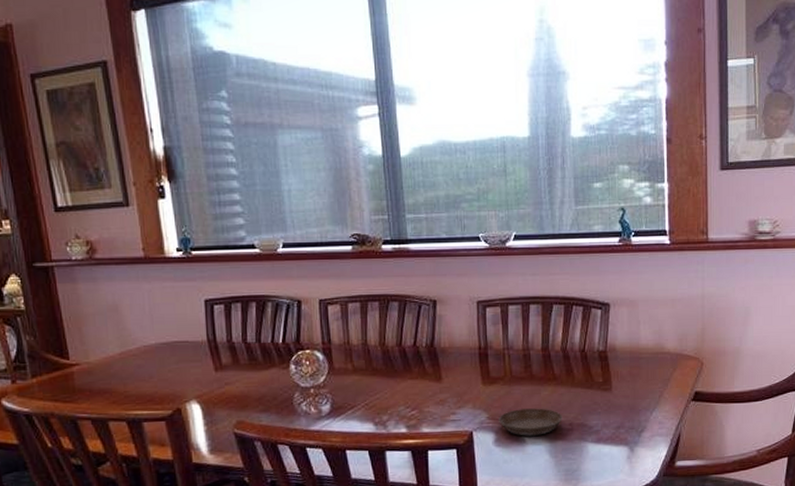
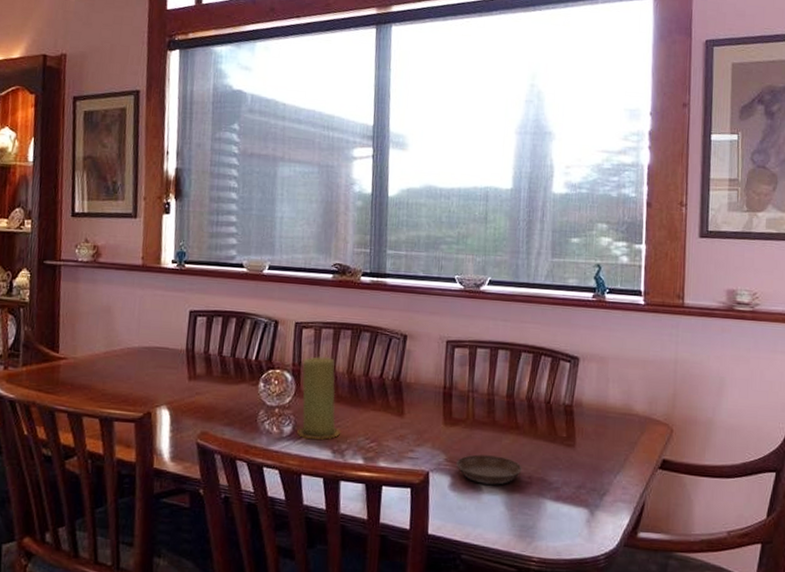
candle: none [332,330,381,416] -> present [297,356,342,440]

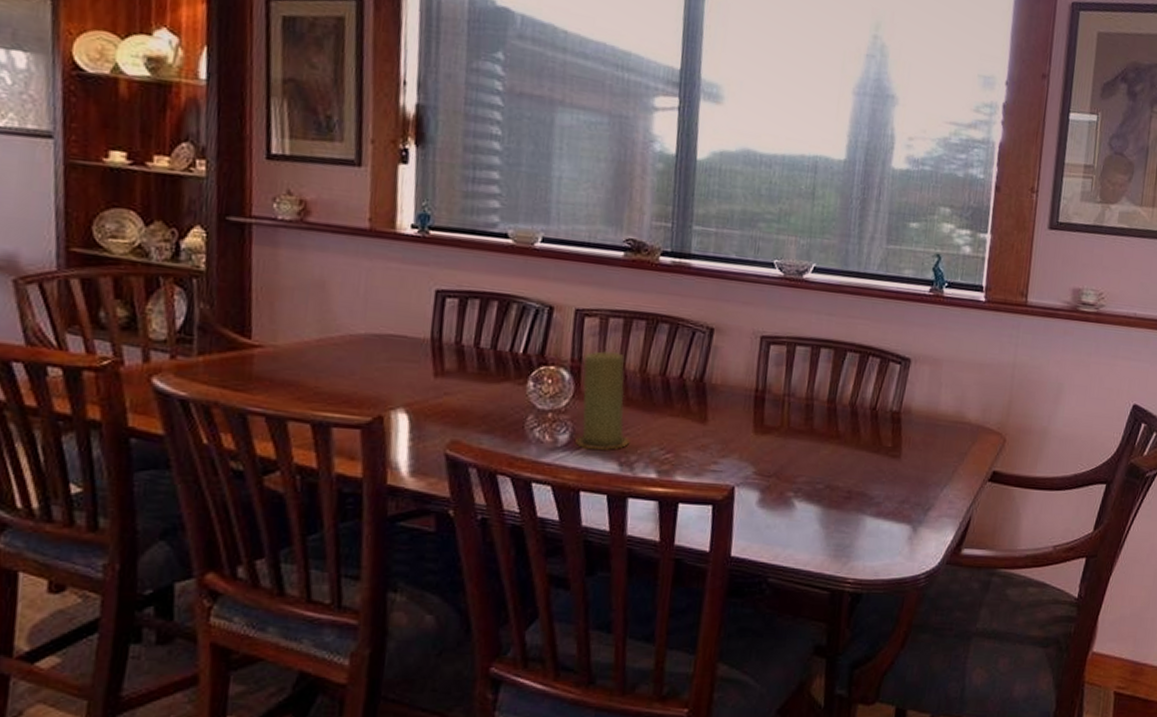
saucer: present [455,454,522,485] -> none [766,466,841,501]

